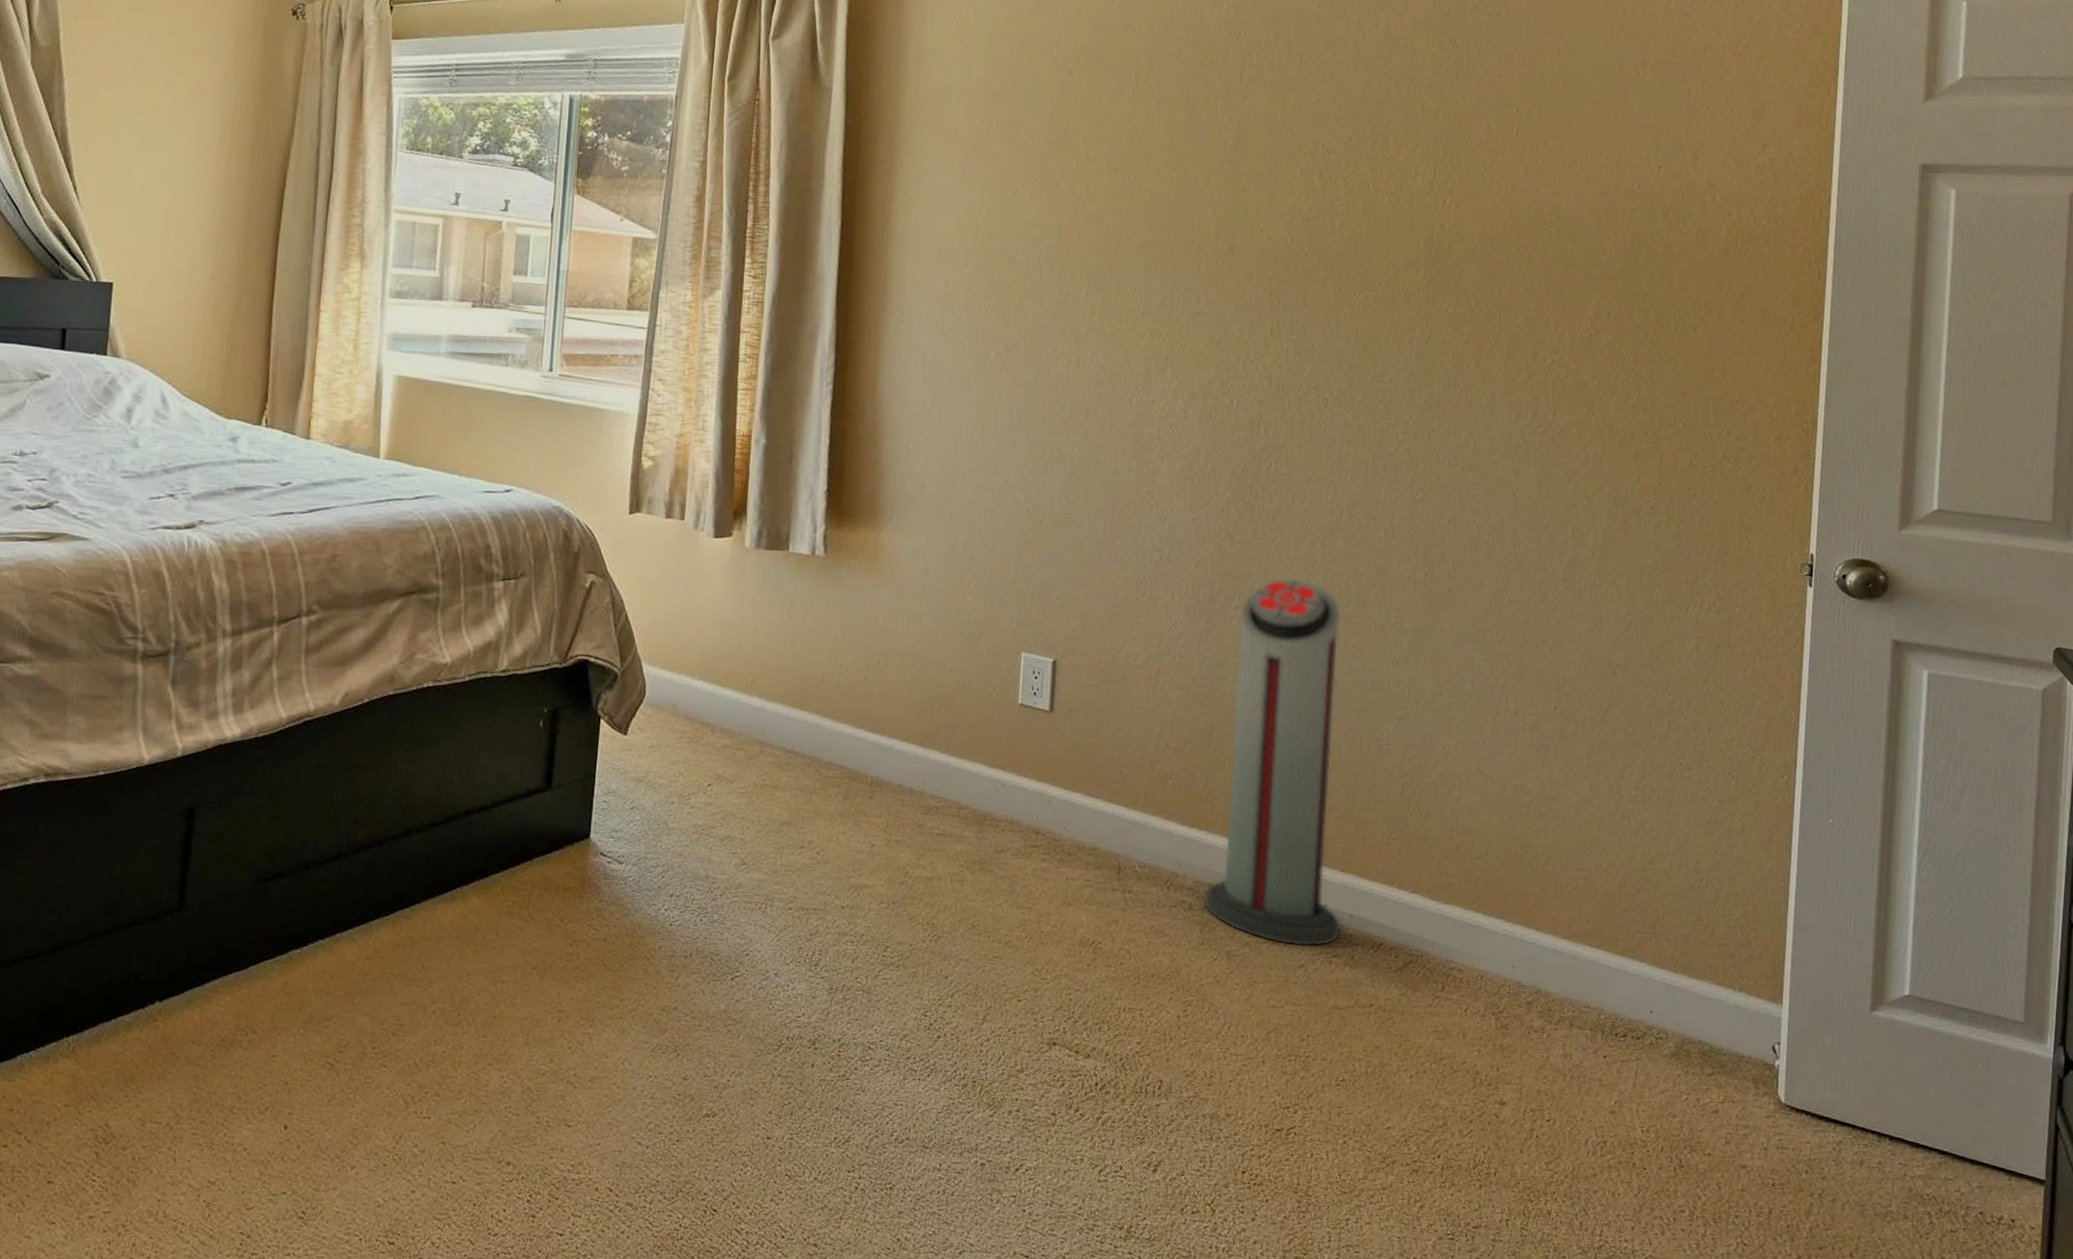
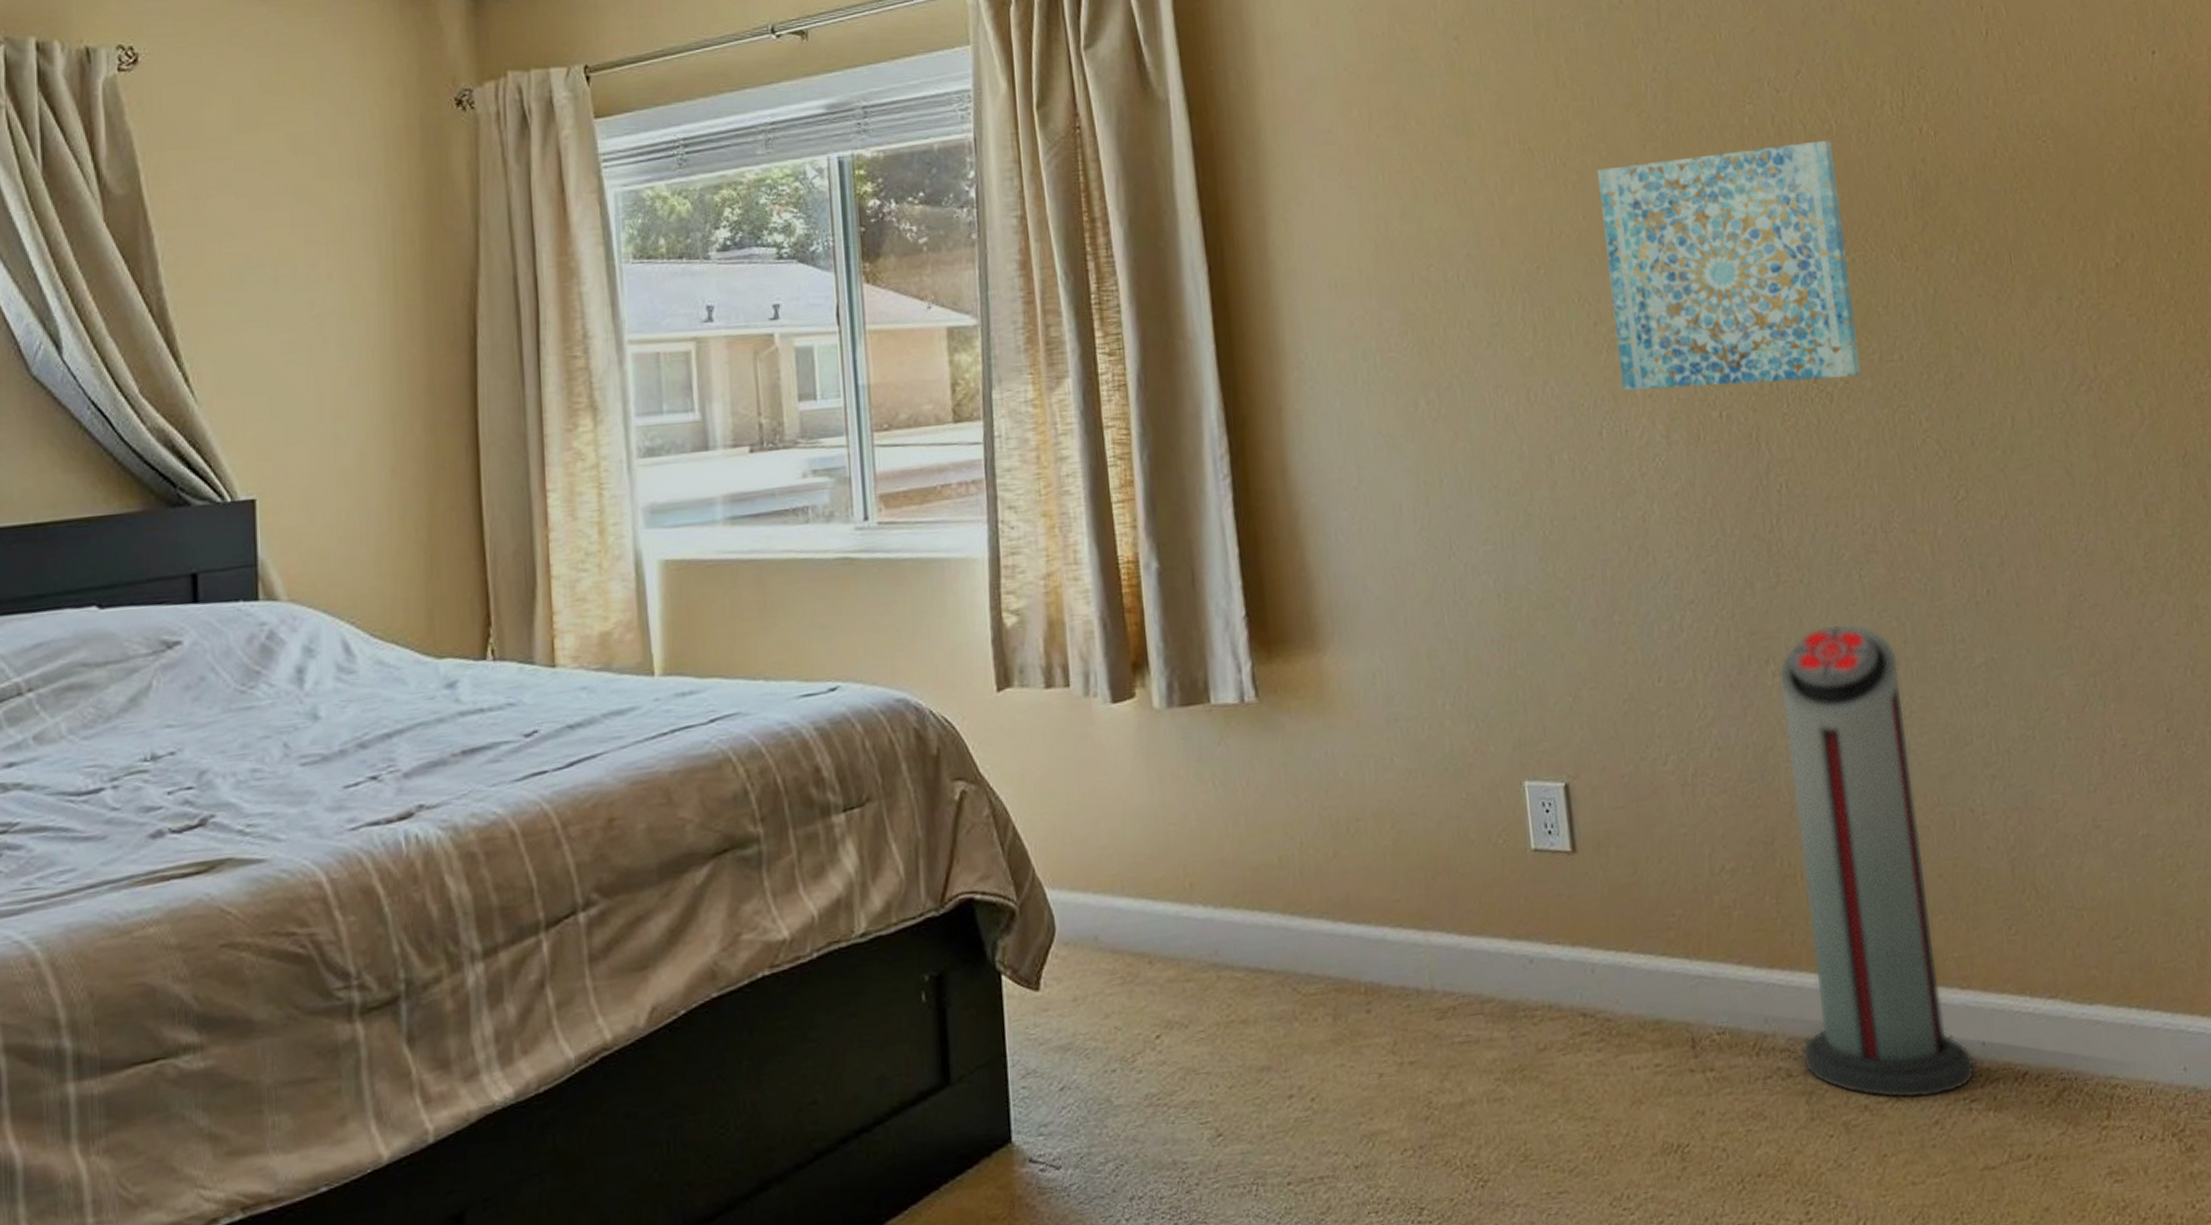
wall art: none [1155,193,1367,390] -> present [1596,140,1862,391]

